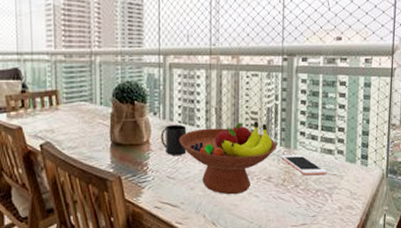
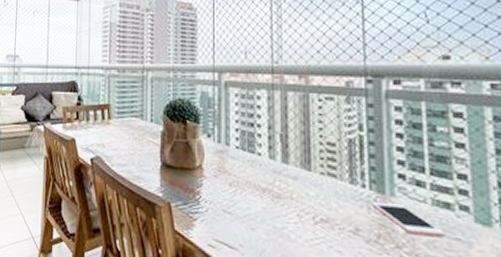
mug: present [160,125,187,155] -> none [215,150,246,186]
fruit bowl: present [179,121,277,195] -> none [237,154,365,246]

